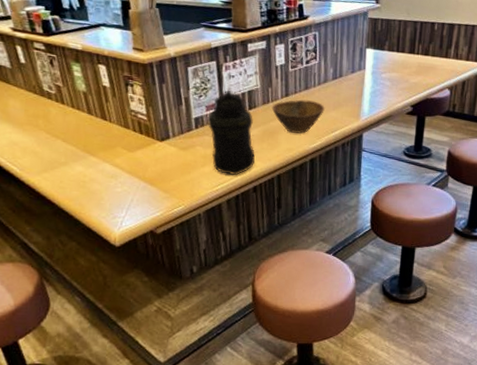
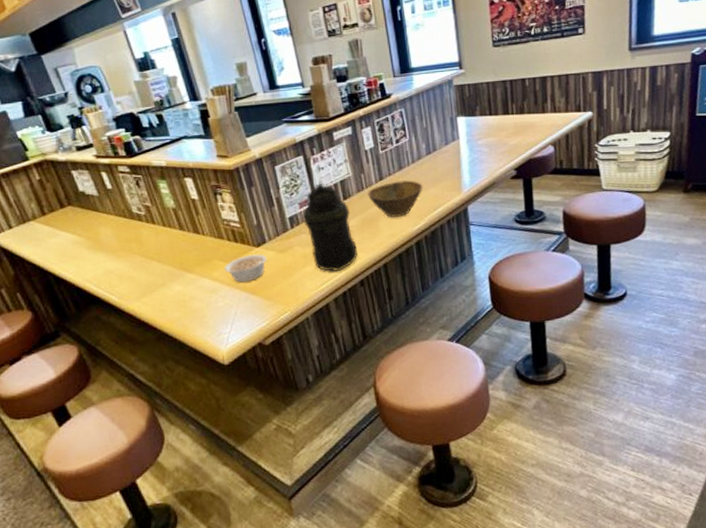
legume: none [127,147,169,173] -> present [225,254,268,283]

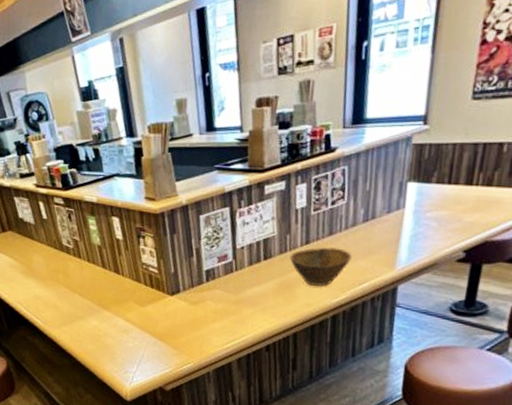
legume: present [225,254,268,283] -> none [138,302,179,328]
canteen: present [303,183,358,272] -> none [219,238,269,333]

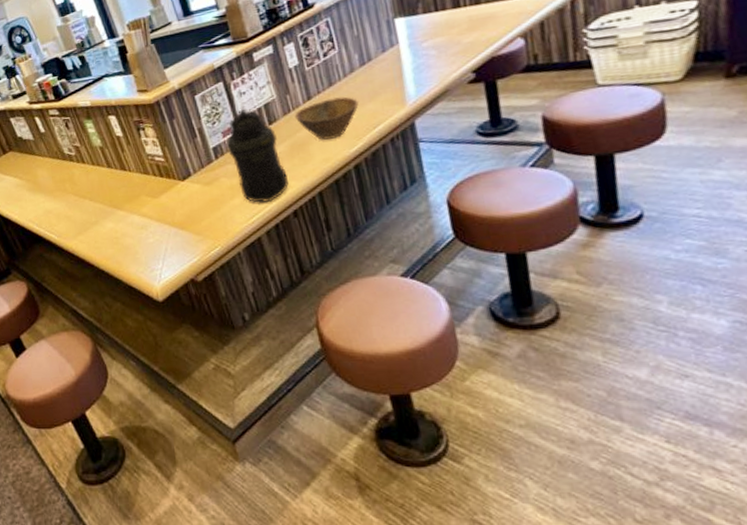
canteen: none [219,238,269,333] -> present [226,108,289,203]

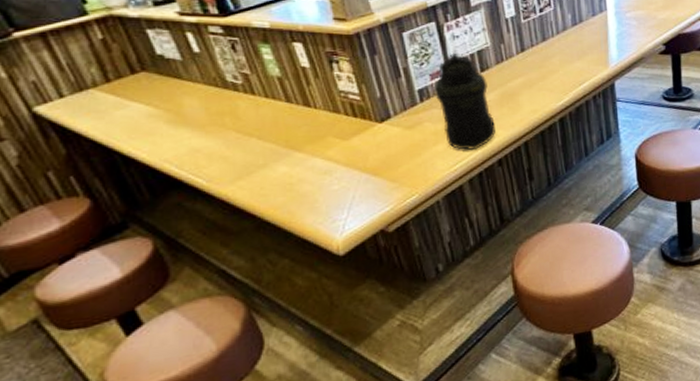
bowl: present [294,96,359,140] -> none [507,52,568,92]

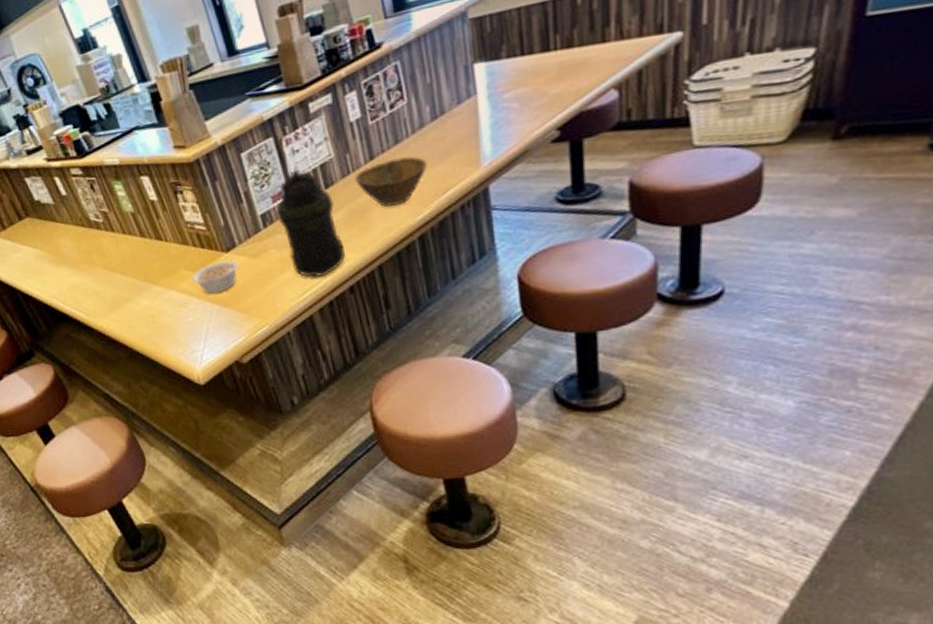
legume: none [341,130,393,163] -> present [192,260,240,294]
bowl: none [507,52,568,92] -> present [354,156,427,207]

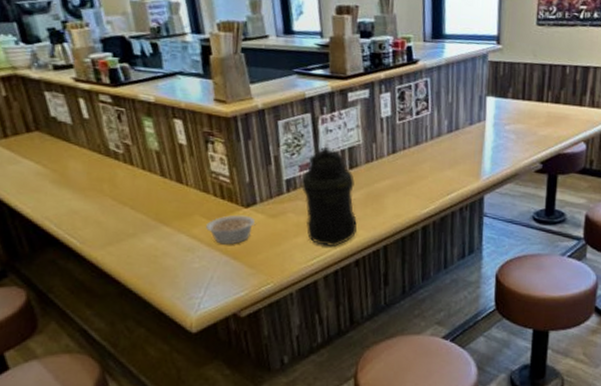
bowl: present [354,156,427,207] -> none [376,156,439,197]

